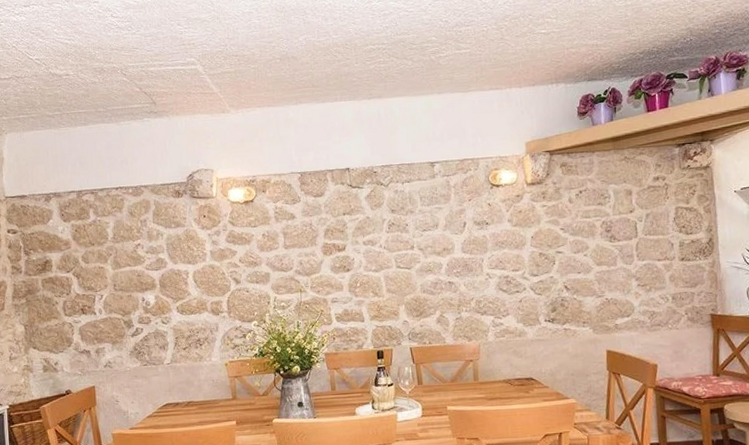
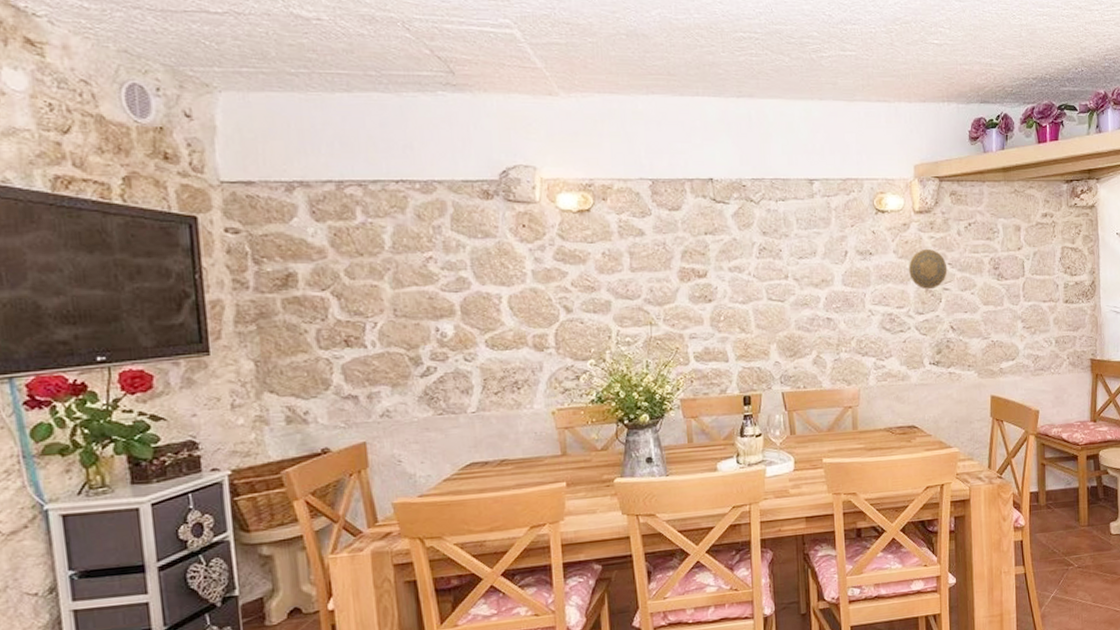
decorative plate: none [523,216,560,254] -> present [909,248,948,290]

